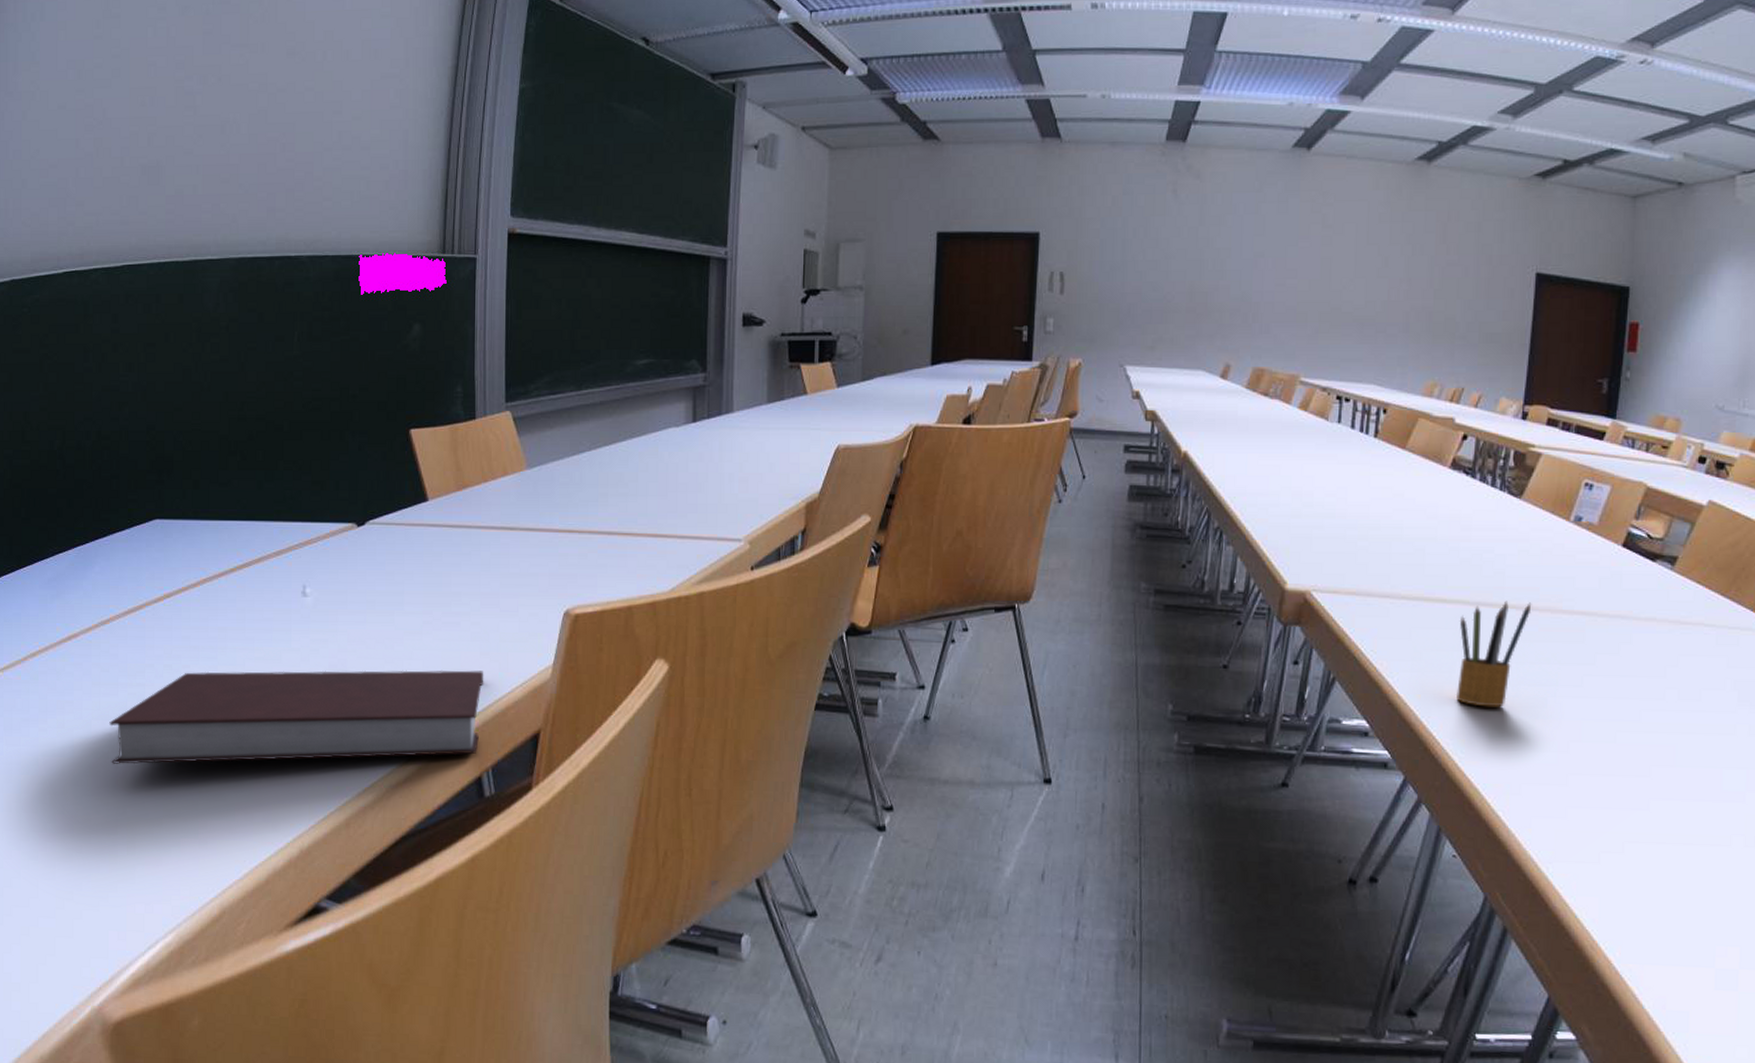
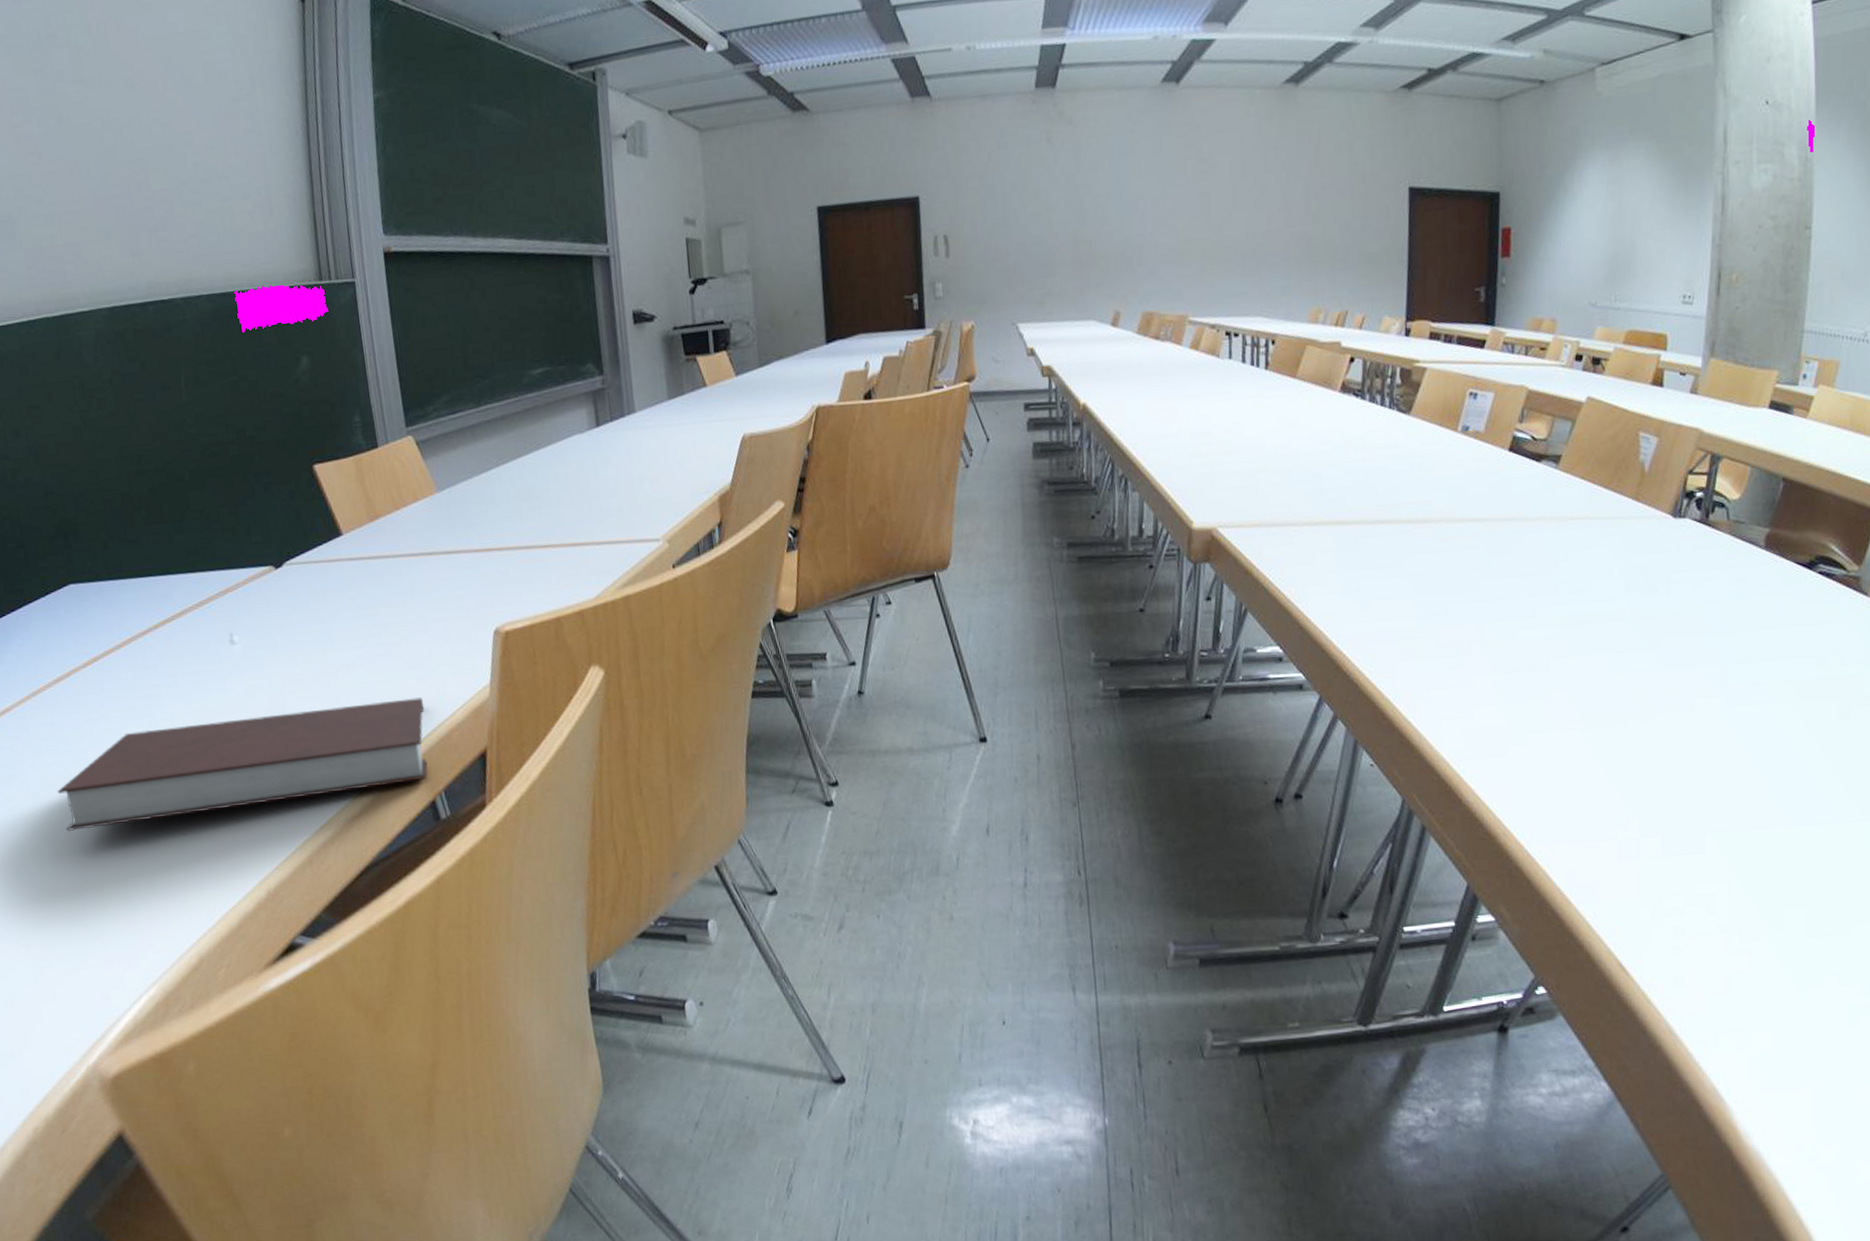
pencil box: present [1455,601,1532,707] -> none [1360,515,1428,621]

